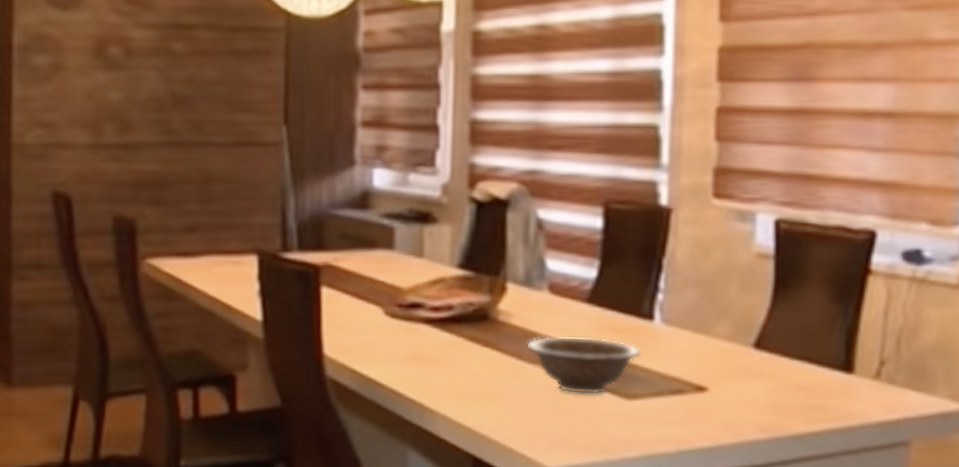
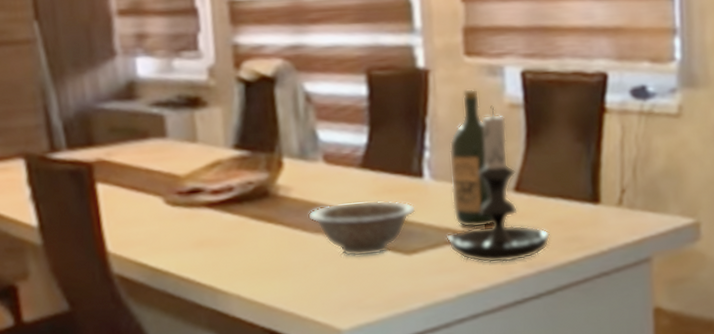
candle holder: none [671,253,791,423] -> present [446,105,551,263]
wine bottle: none [683,233,727,381] -> present [449,89,493,228]

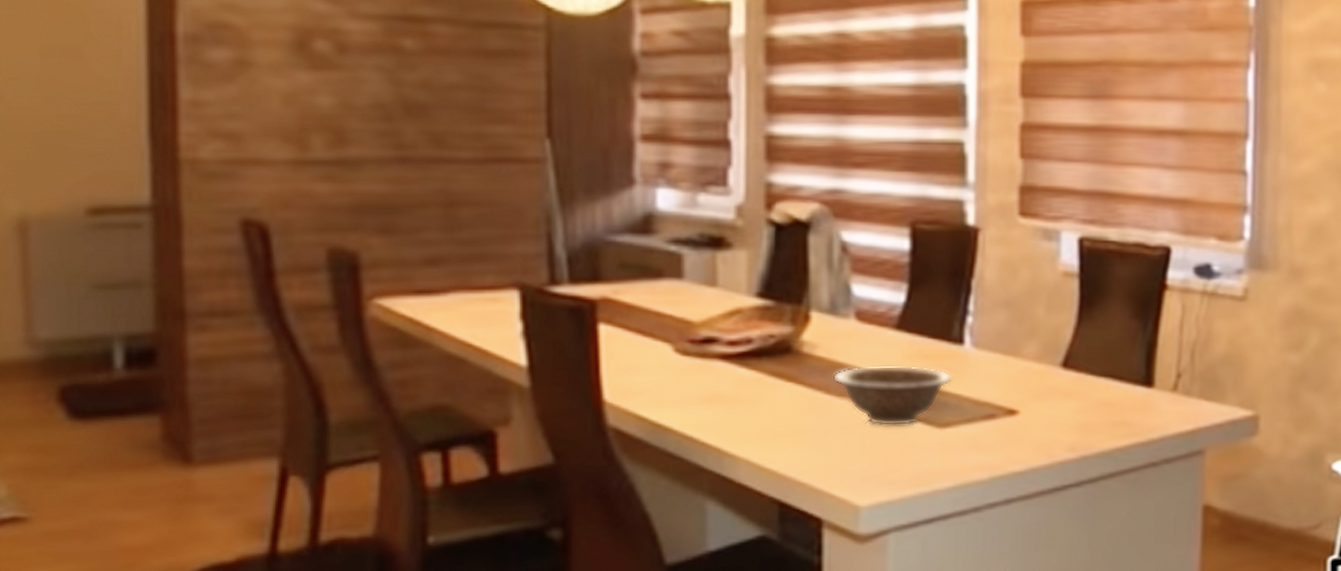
candle holder: present [446,105,551,263] -> none [983,272,1098,444]
wine bottle: present [449,89,493,228] -> none [994,252,1036,403]

